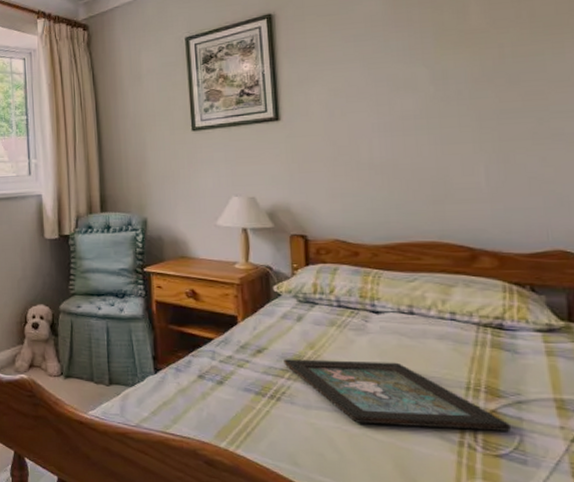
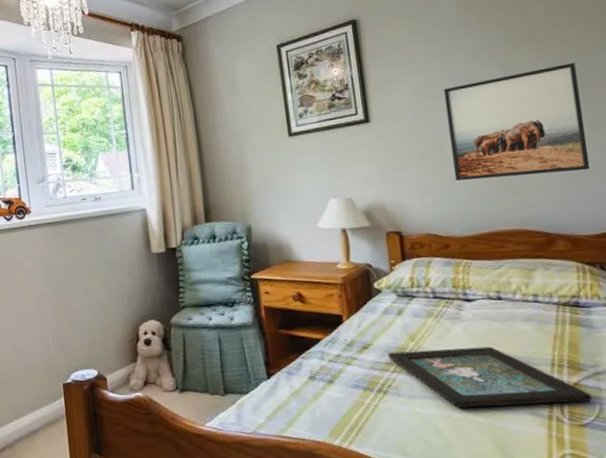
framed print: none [363,68,526,187] -> present [443,63,590,181]

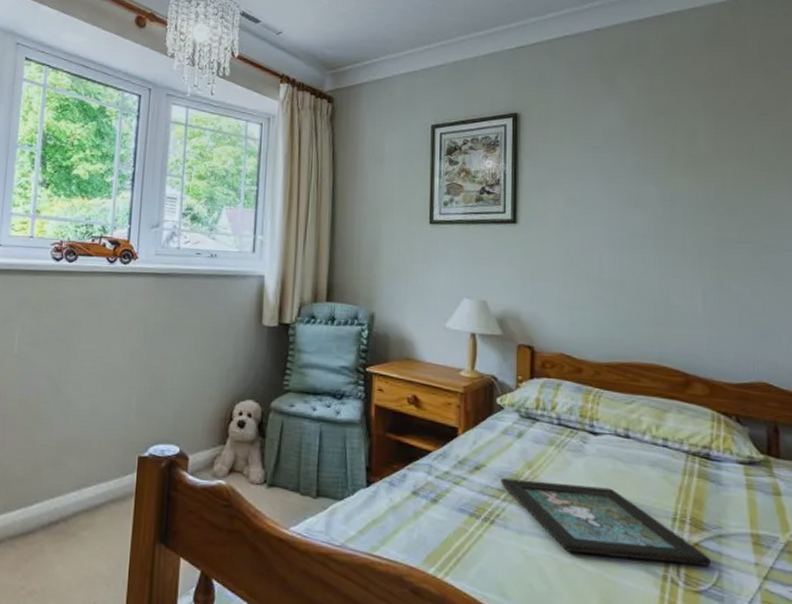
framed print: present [443,63,590,181] -> none [597,197,738,313]

